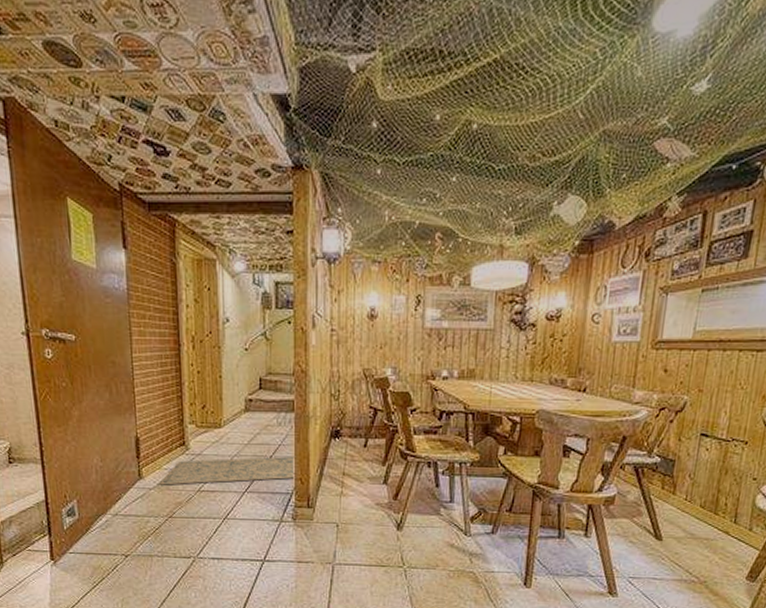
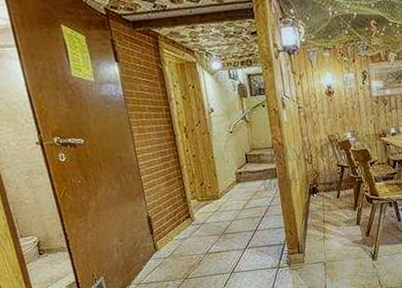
rug: present [159,456,296,485] -> none [173,213,286,254]

